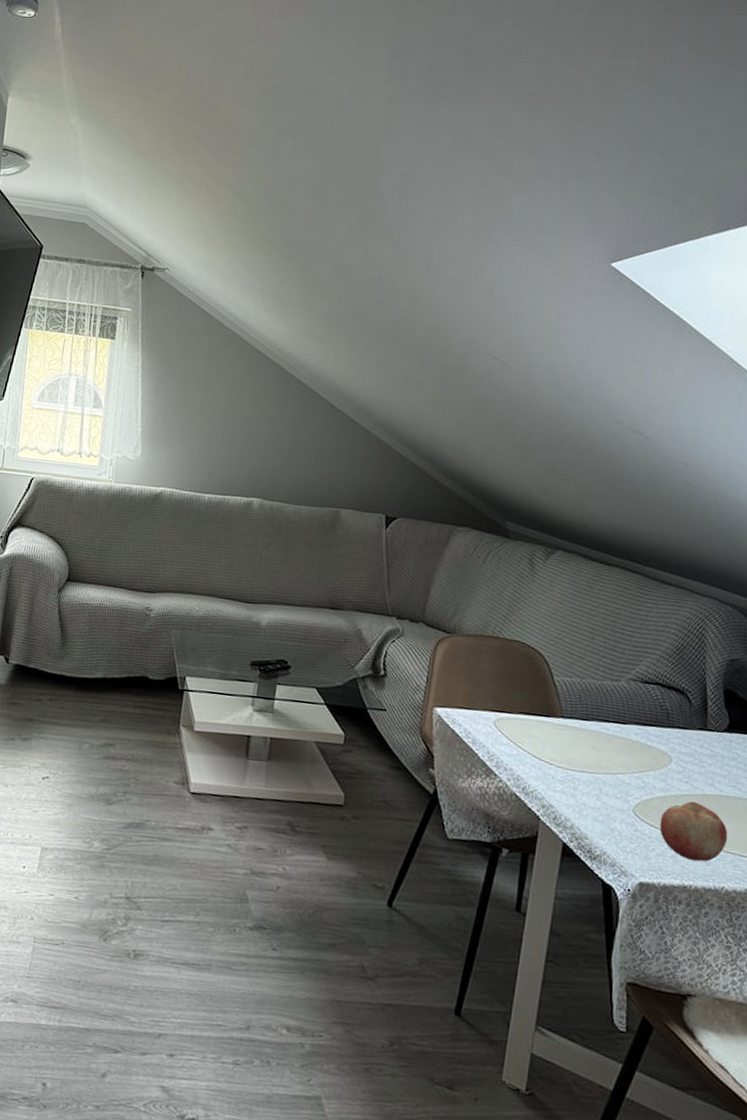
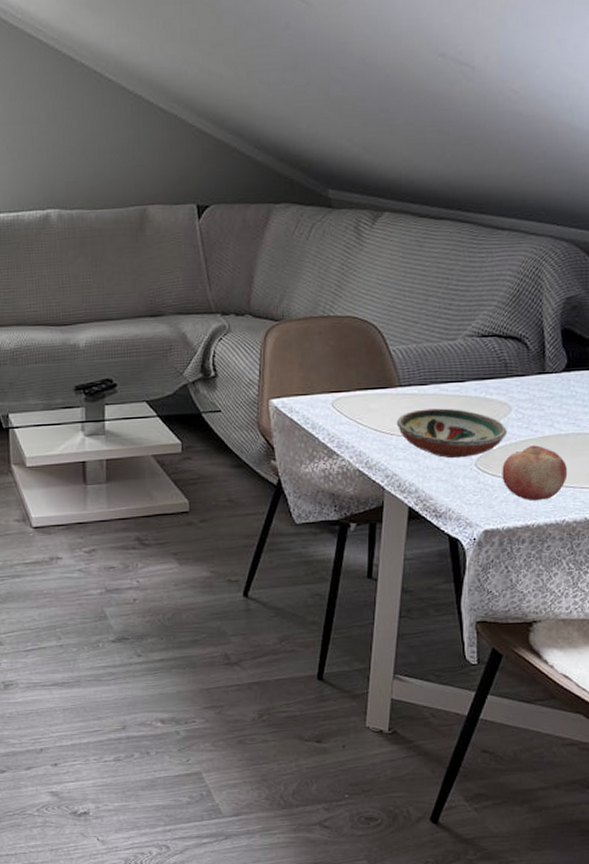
decorative bowl: none [556,743,667,802] -> present [396,408,507,459]

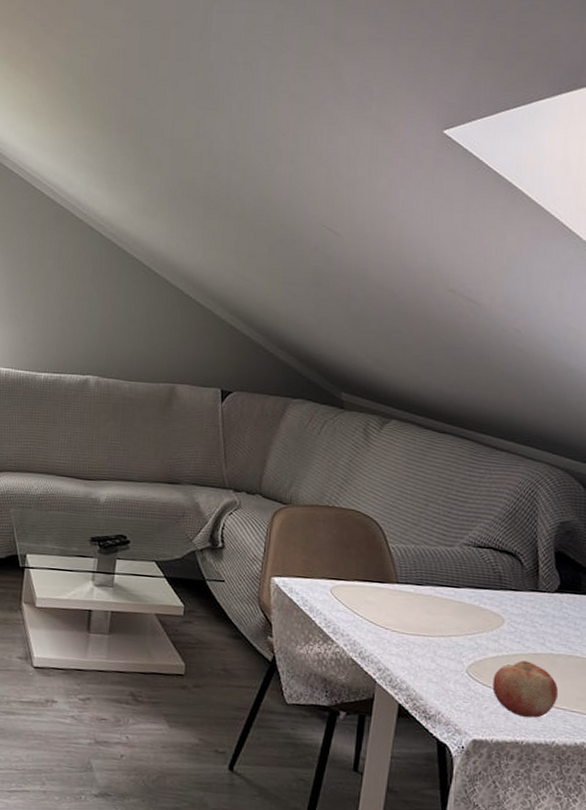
decorative bowl: present [396,408,507,459] -> none [391,608,499,663]

